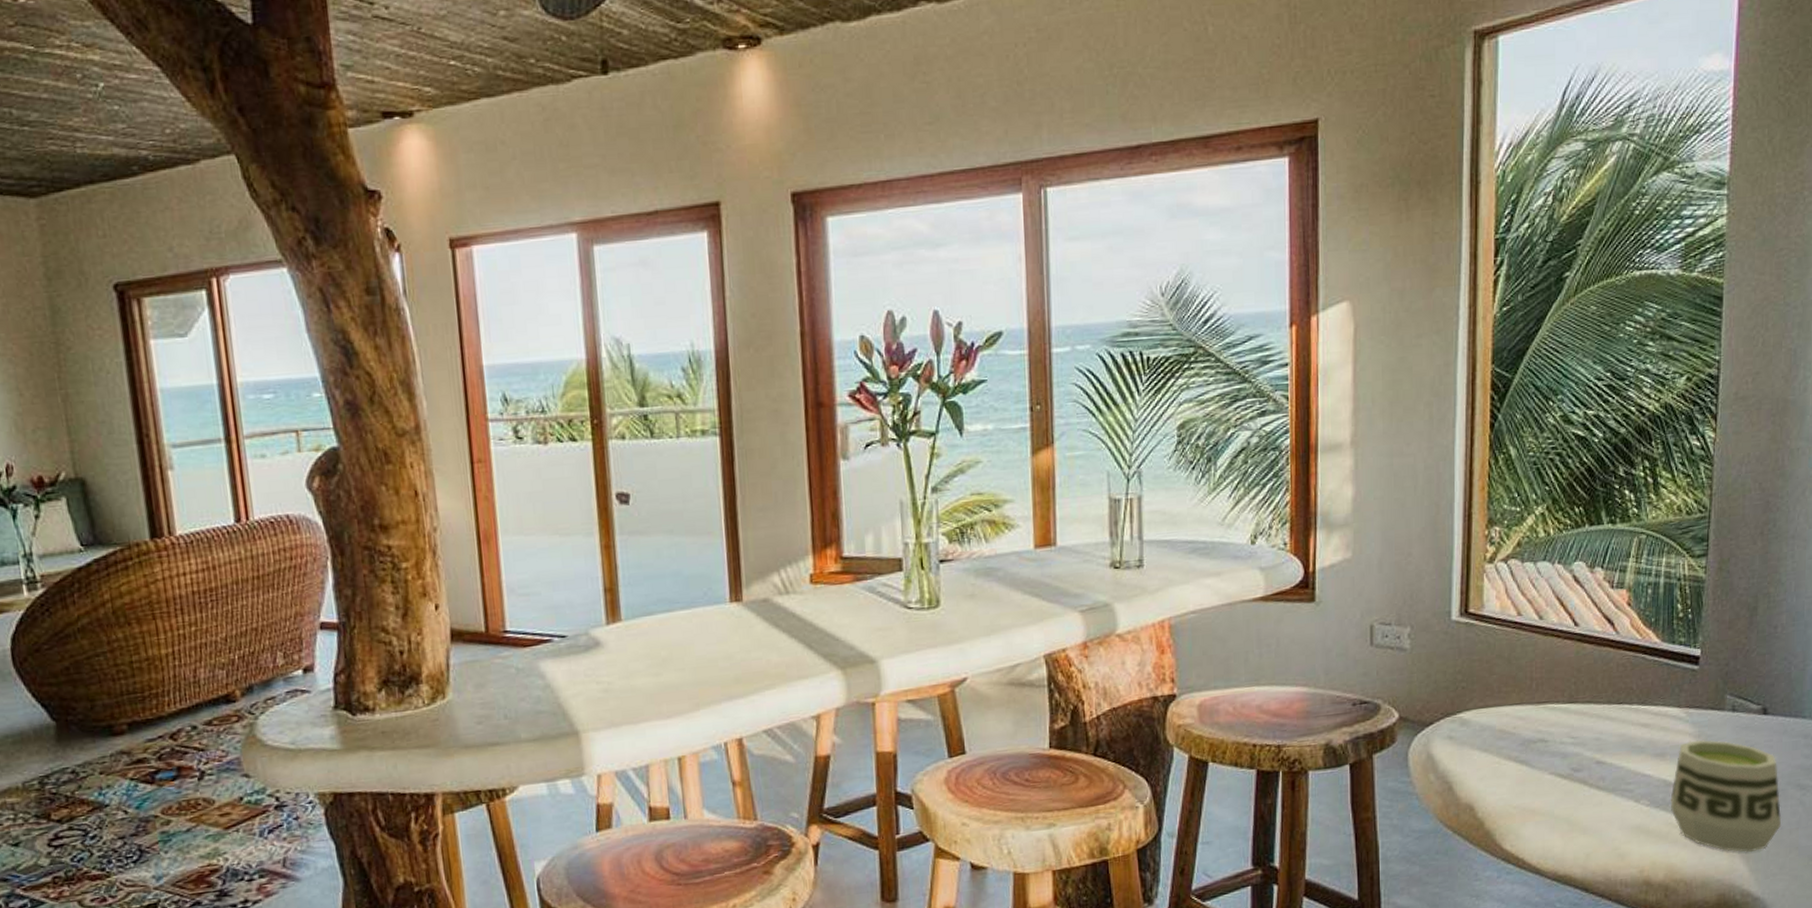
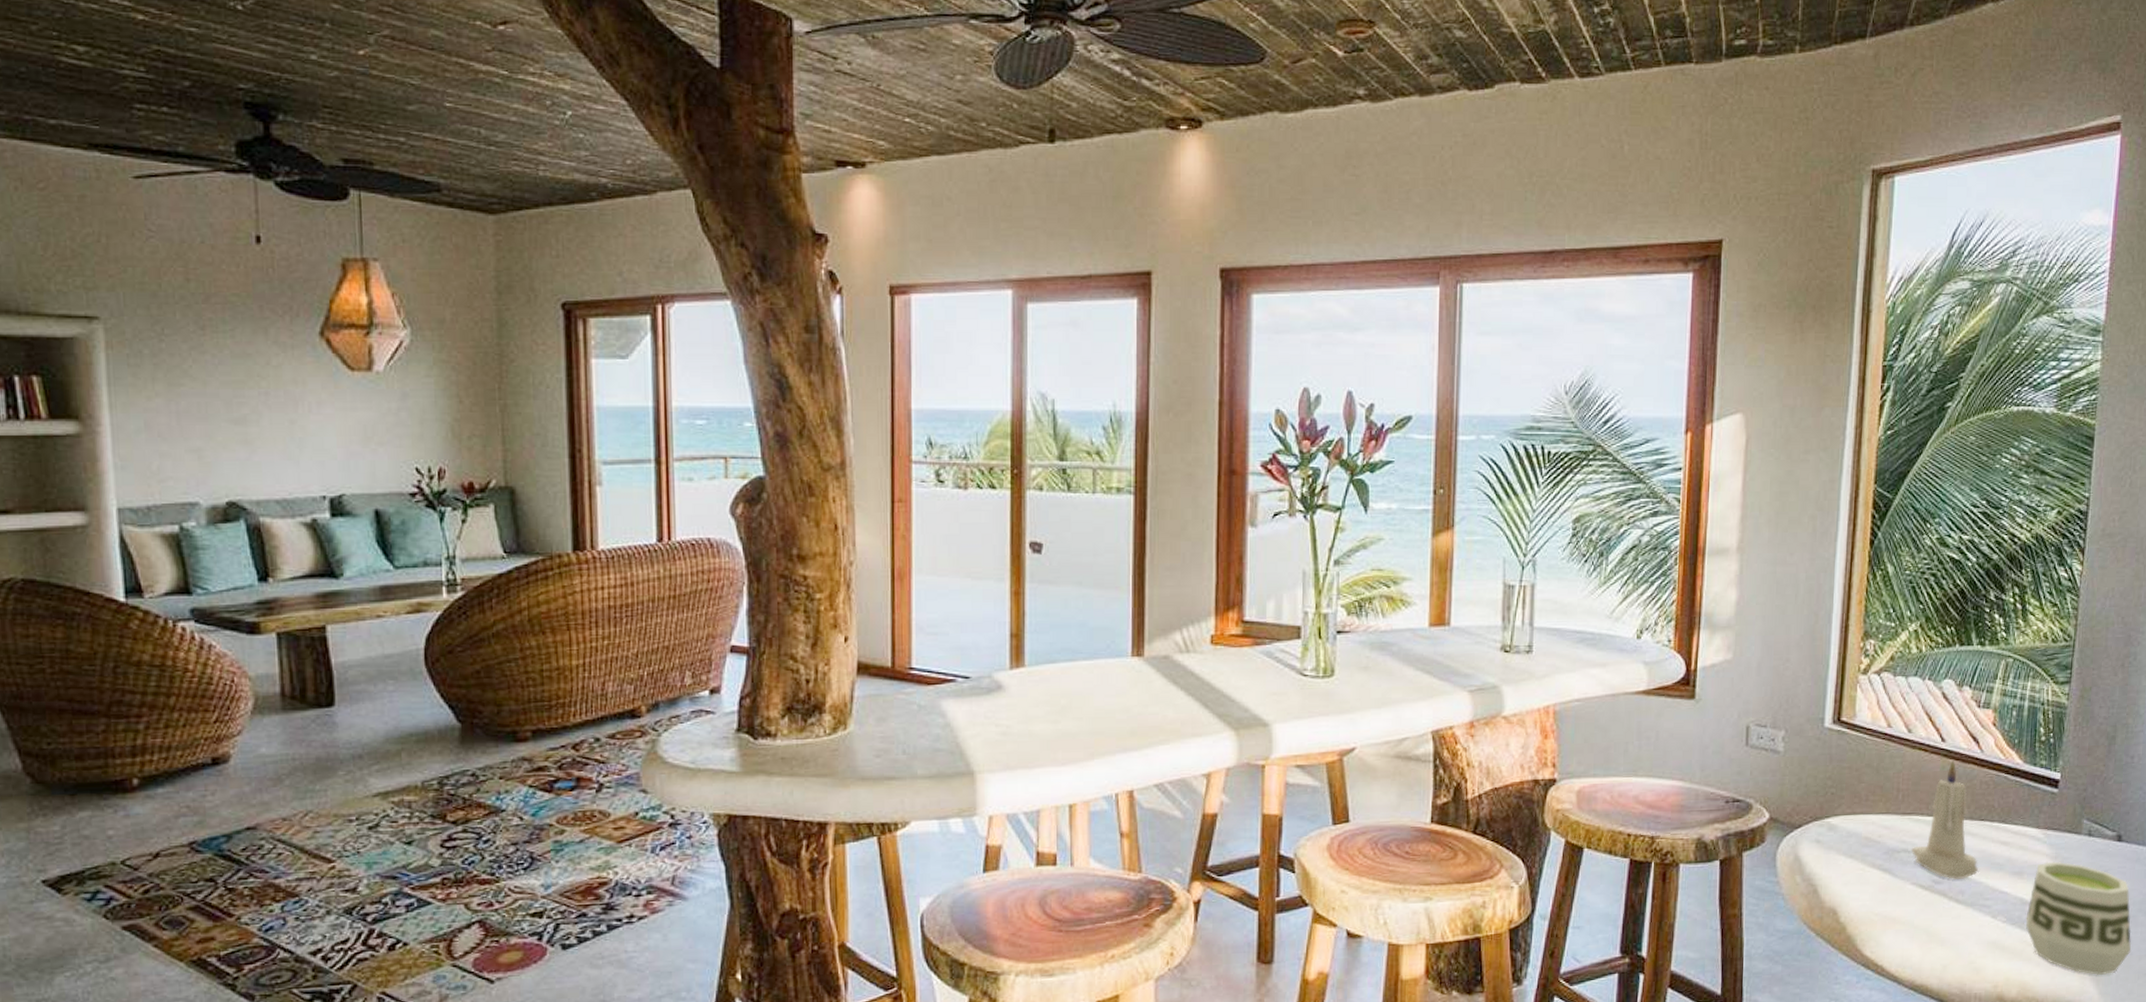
candle: none [1547,644,1618,767] -> present [1910,760,1978,880]

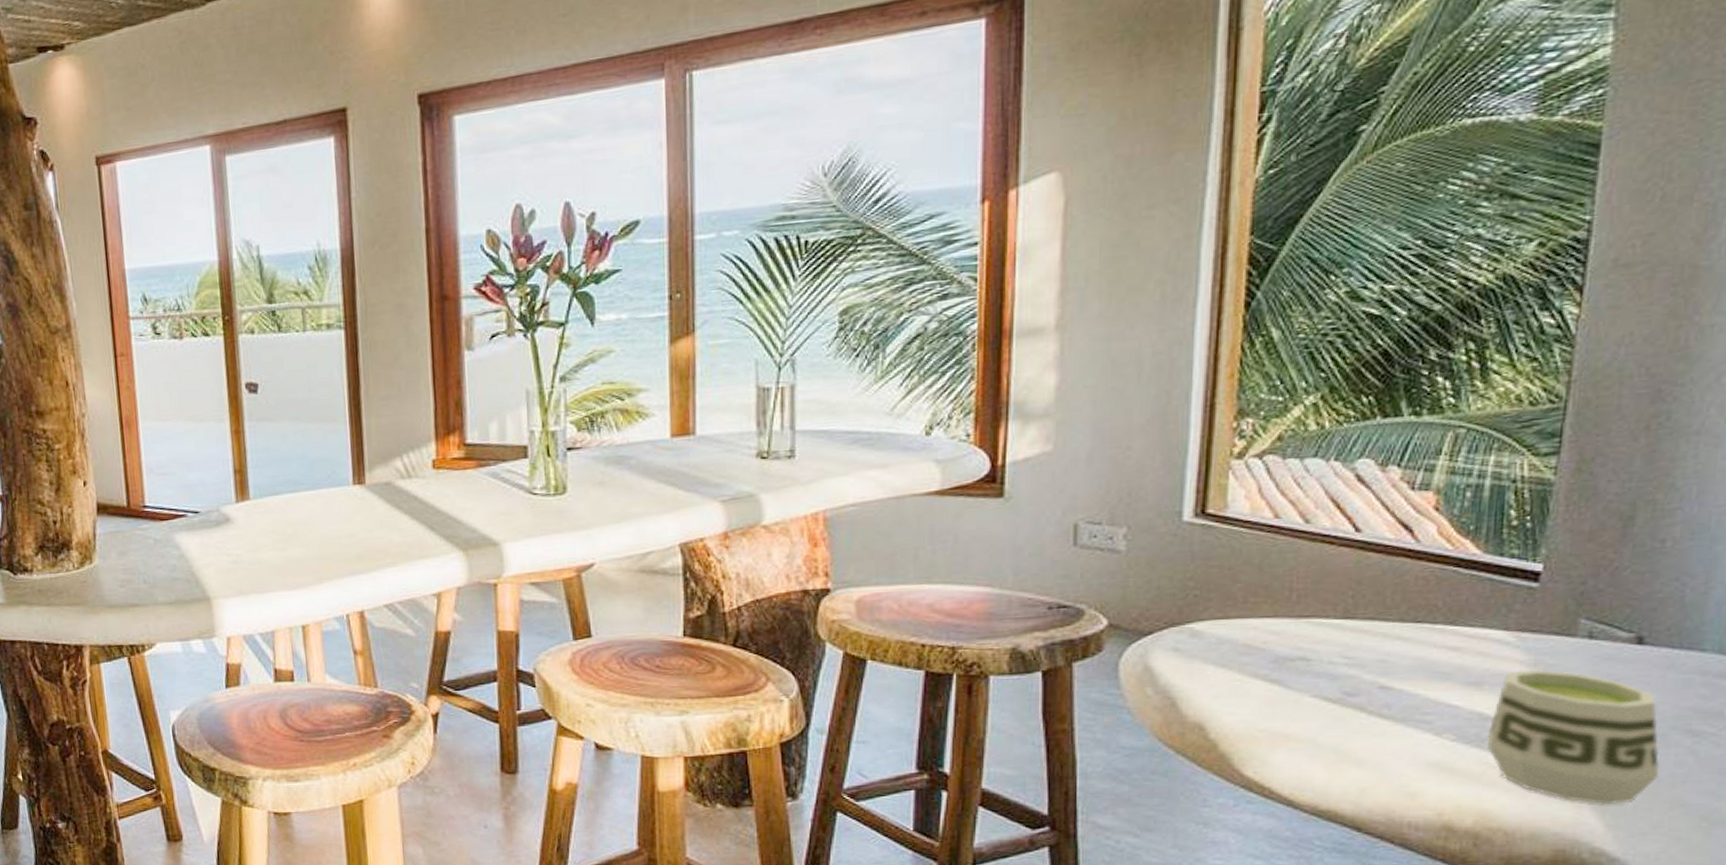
candle: present [1910,760,1978,880] -> none [1310,553,1413,692]

